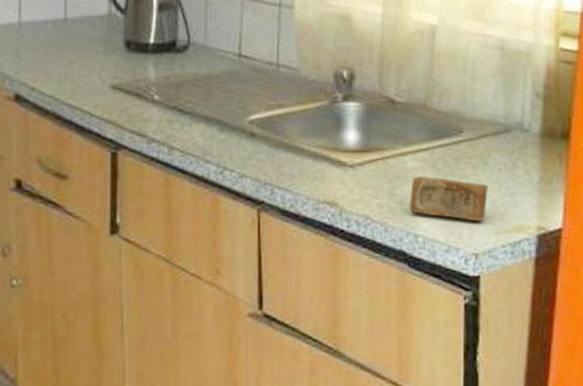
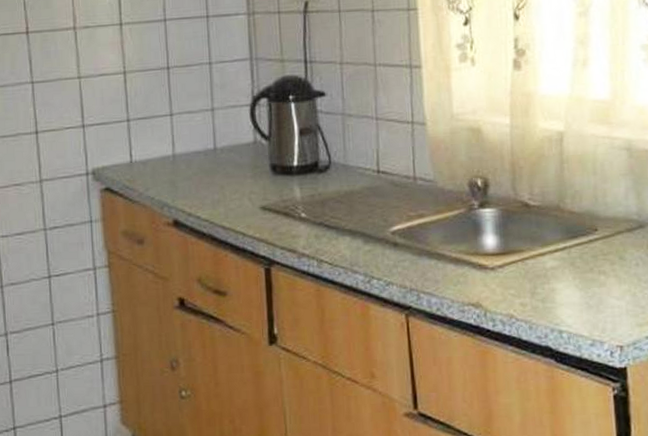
soap bar: present [409,176,488,222] -> none [551,274,628,315]

